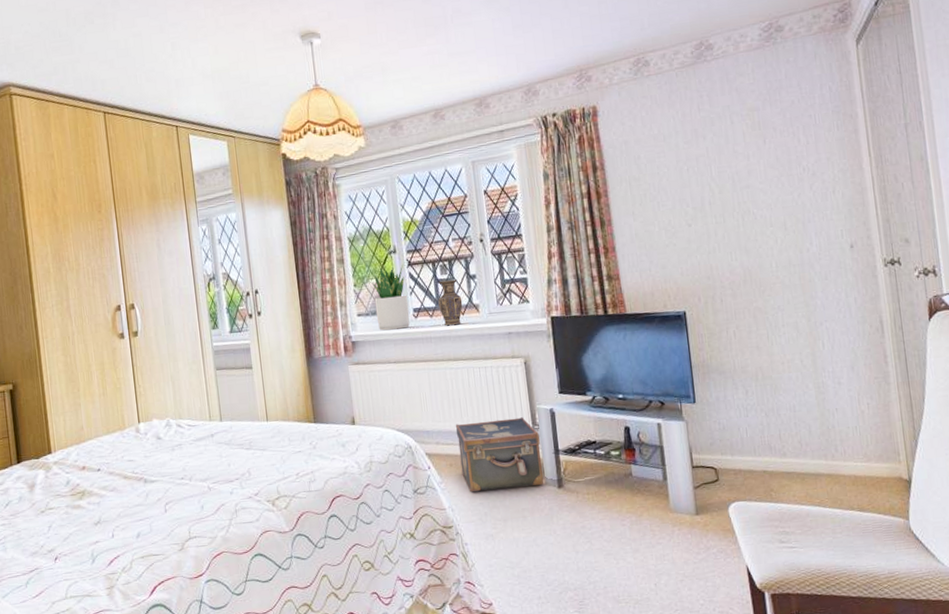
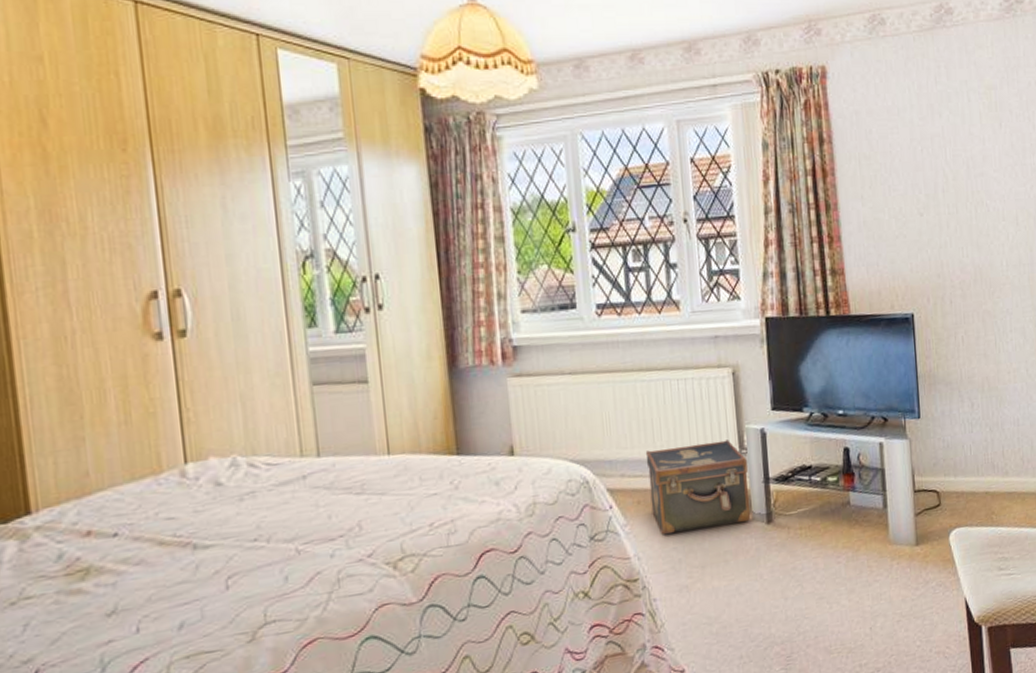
planter: present [372,264,410,331] -> none [543,246,591,333]
vase: present [438,279,463,326] -> none [629,268,660,328]

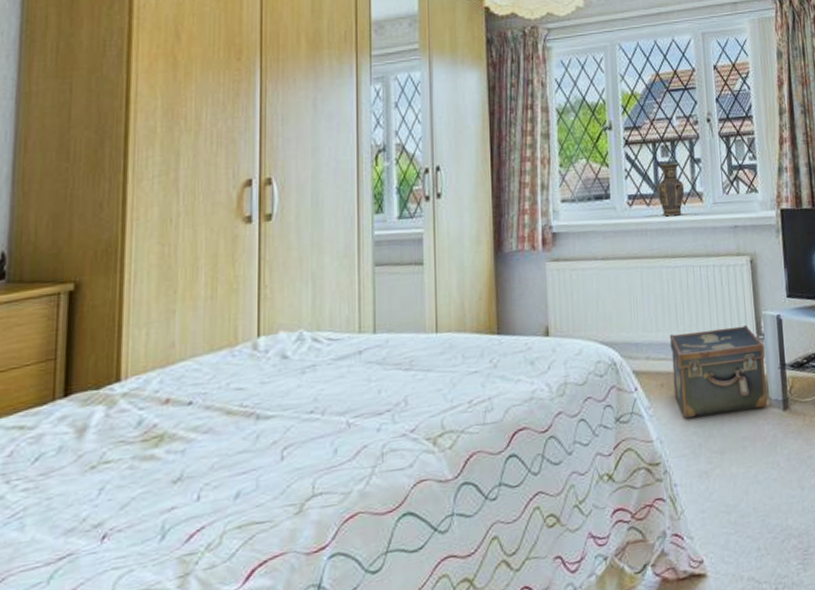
vase: none [629,268,660,328] -> present [657,163,685,217]

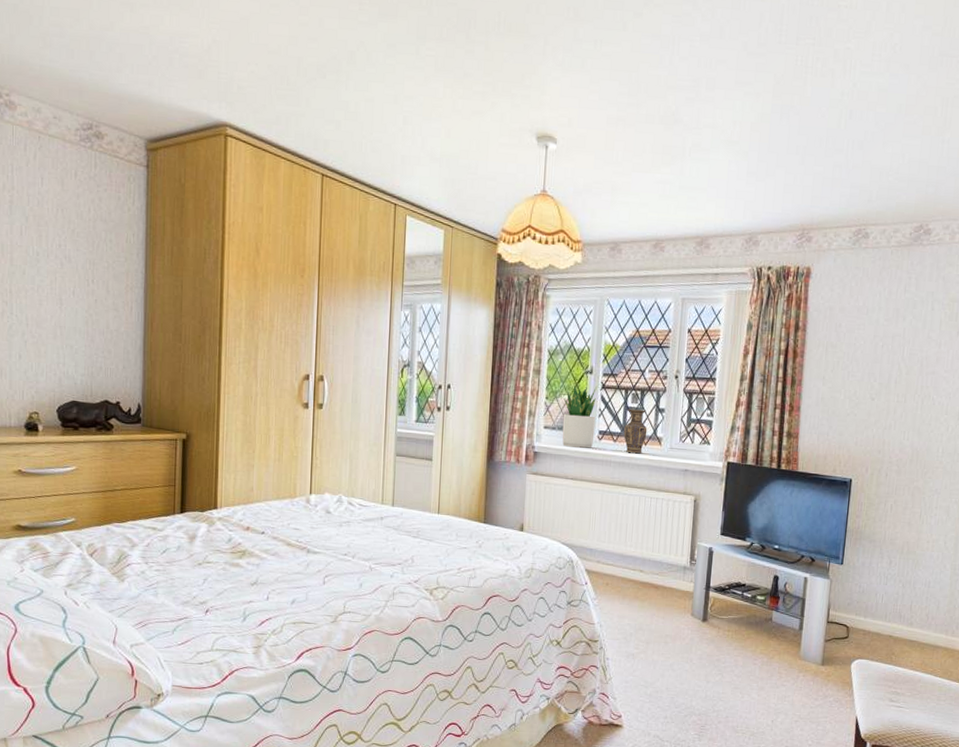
planter: none [582,142,623,221] -> present [562,385,598,448]
suitcase: present [669,325,768,419] -> none [616,547,695,617]

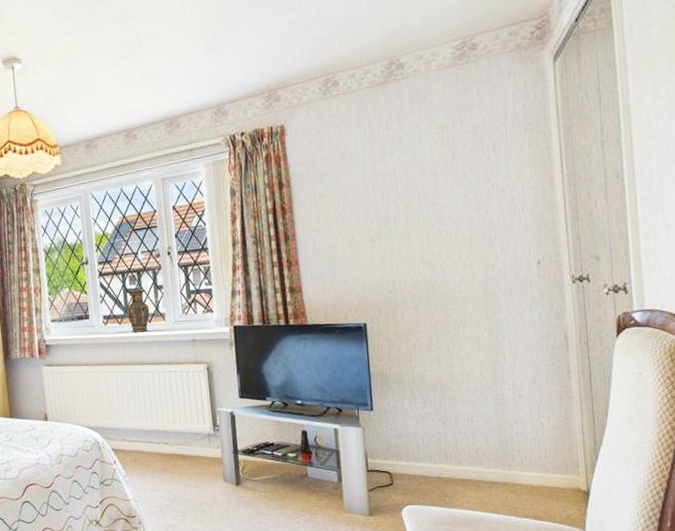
planter: present [562,385,598,448] -> none [66,274,100,336]

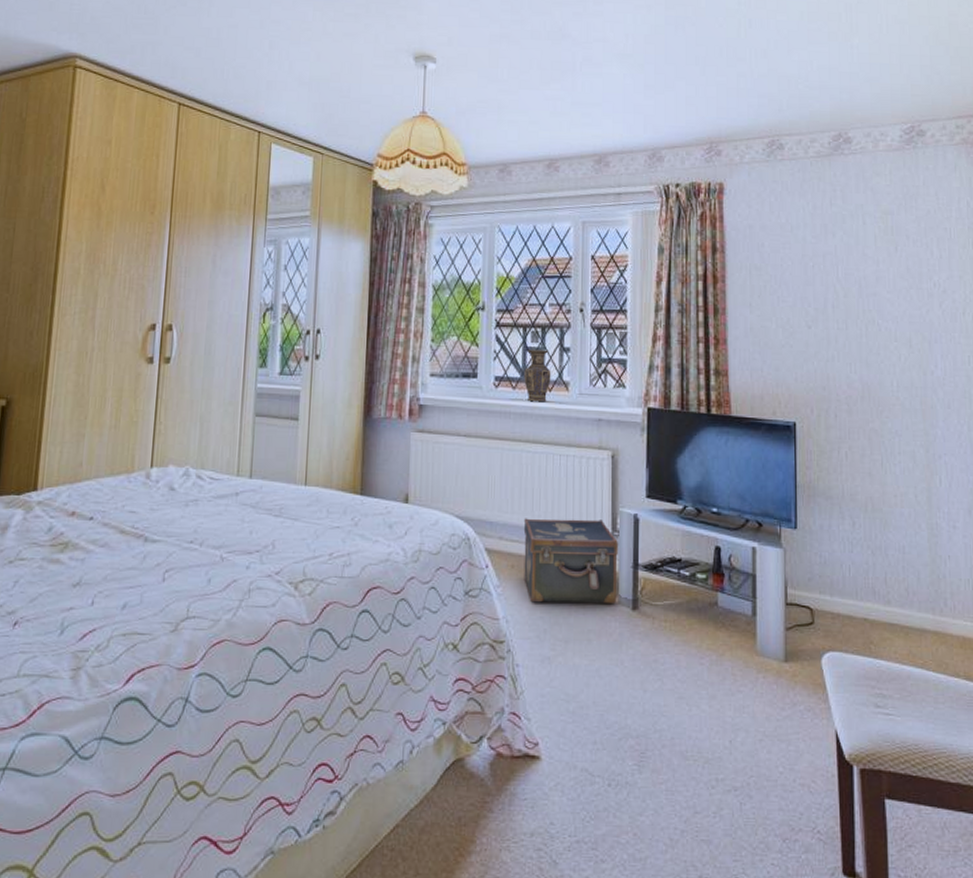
suitcase: none [140,419,223,486] -> present [523,518,618,605]

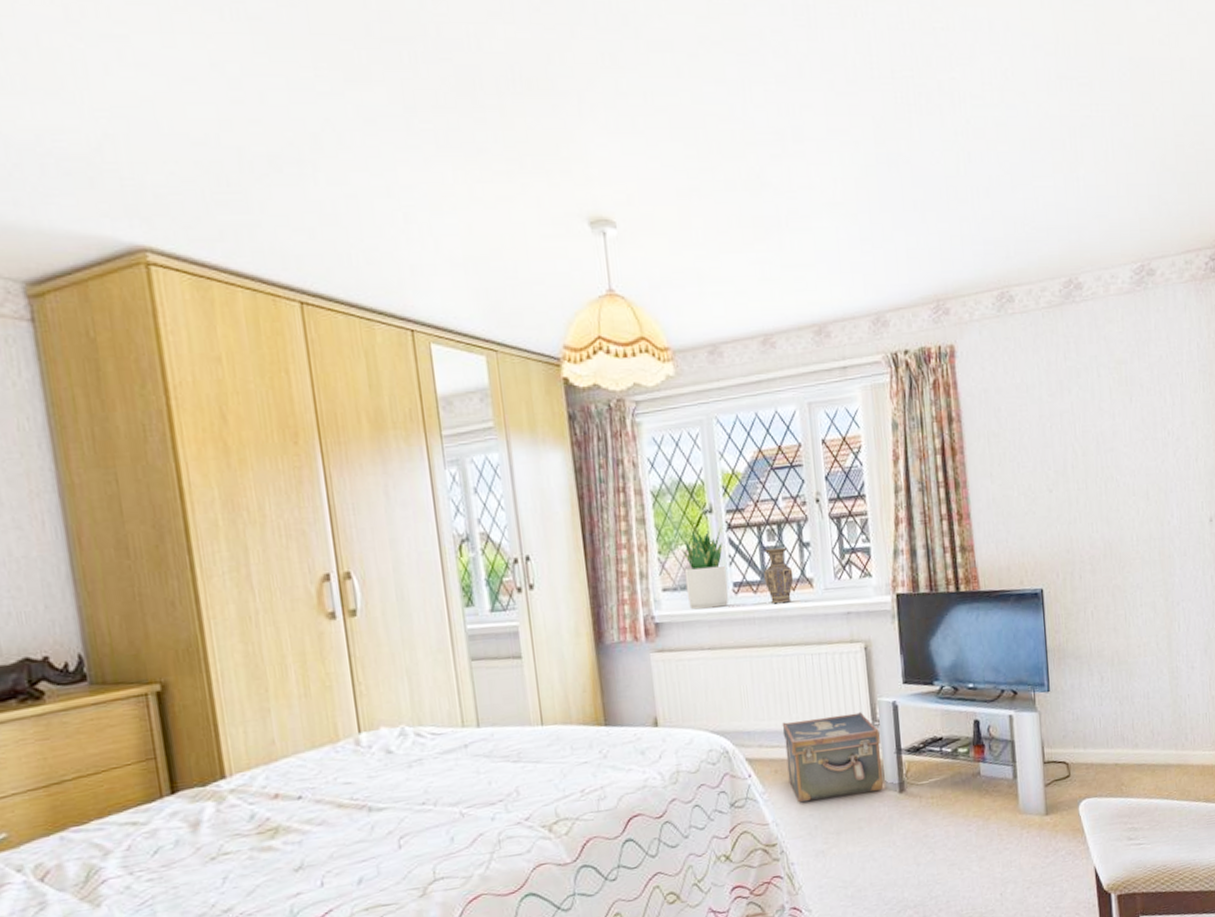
planter: none [451,323,491,398] -> present [682,526,729,610]

